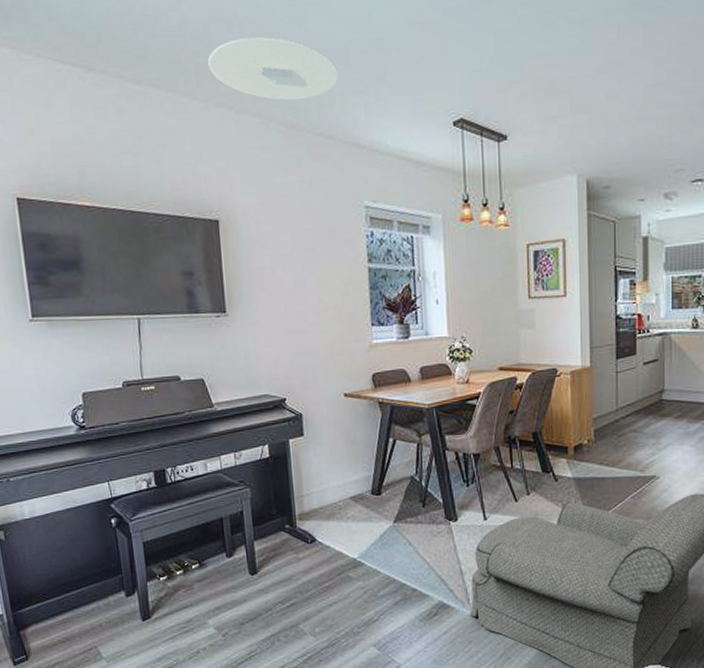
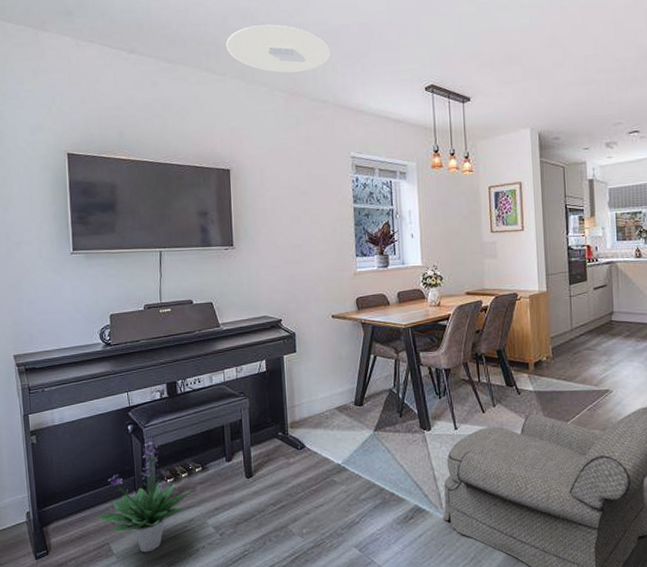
potted plant: none [83,536,191,656] -> present [99,442,194,552]

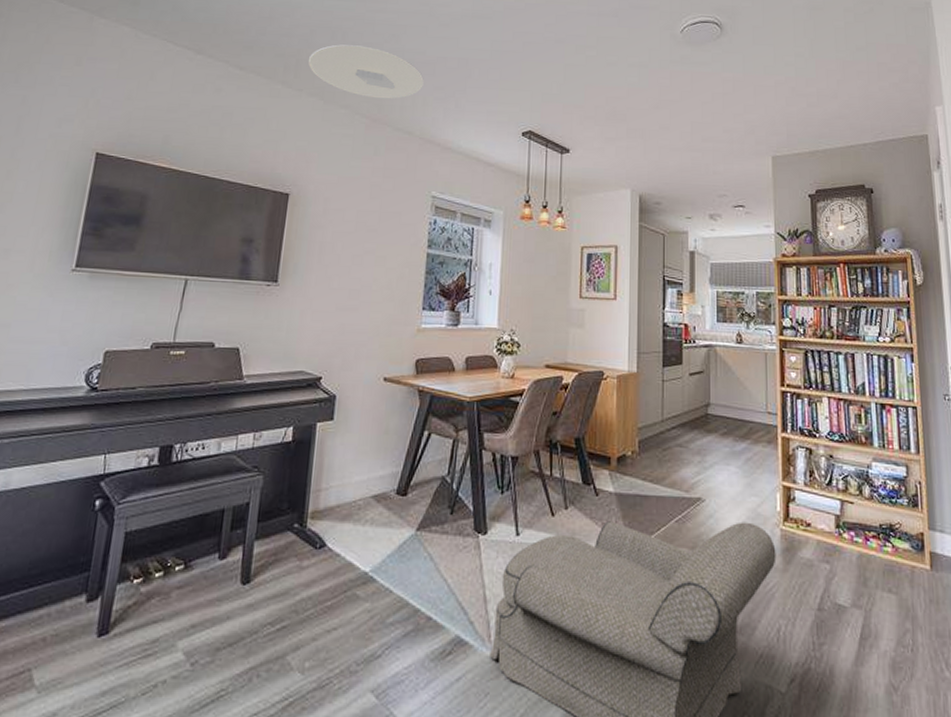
potted plant: present [99,442,194,552] -> none [25,524,167,686]

